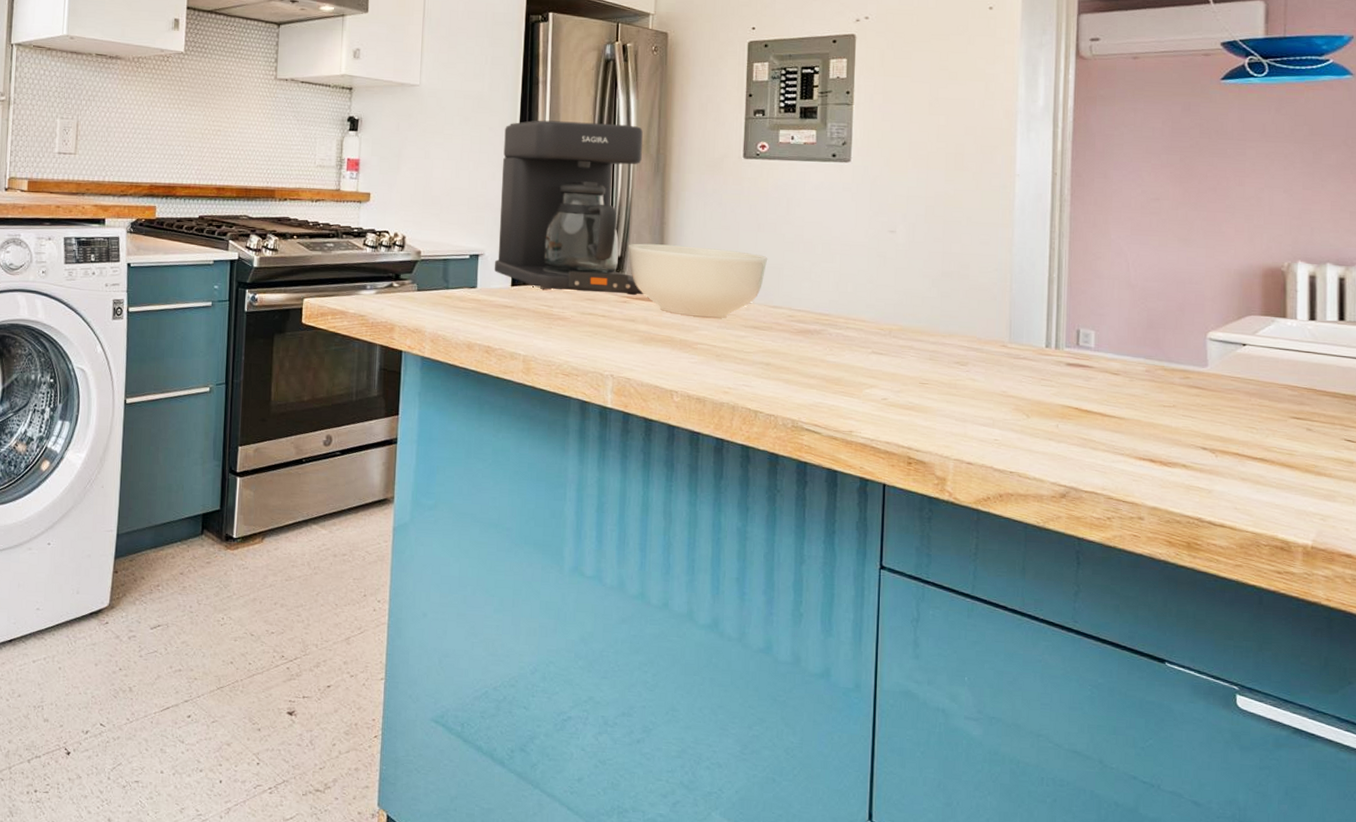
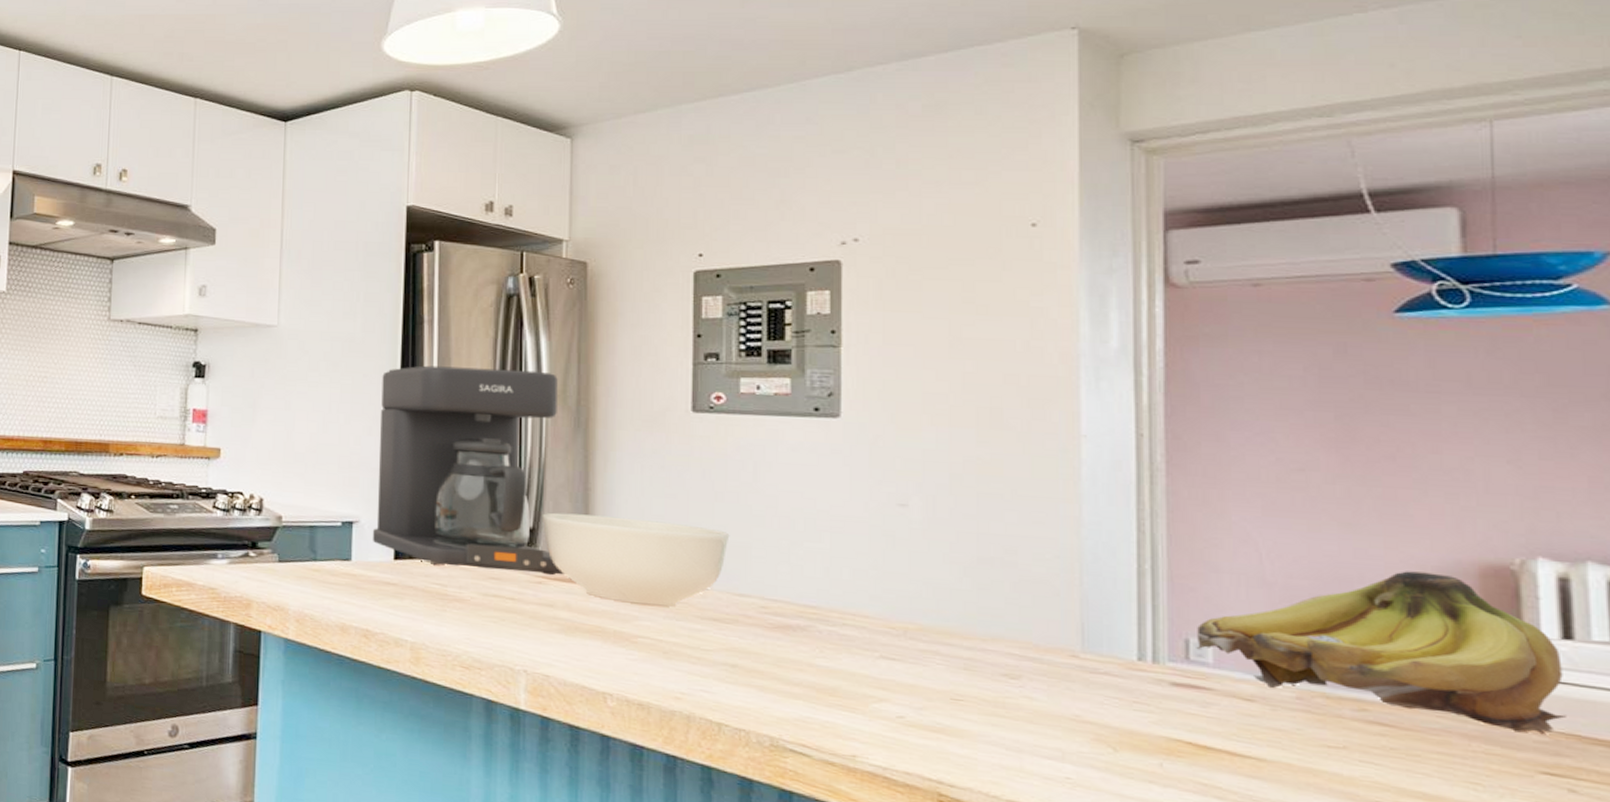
fruit: none [1084,273,1309,389] -> present [1196,571,1566,733]

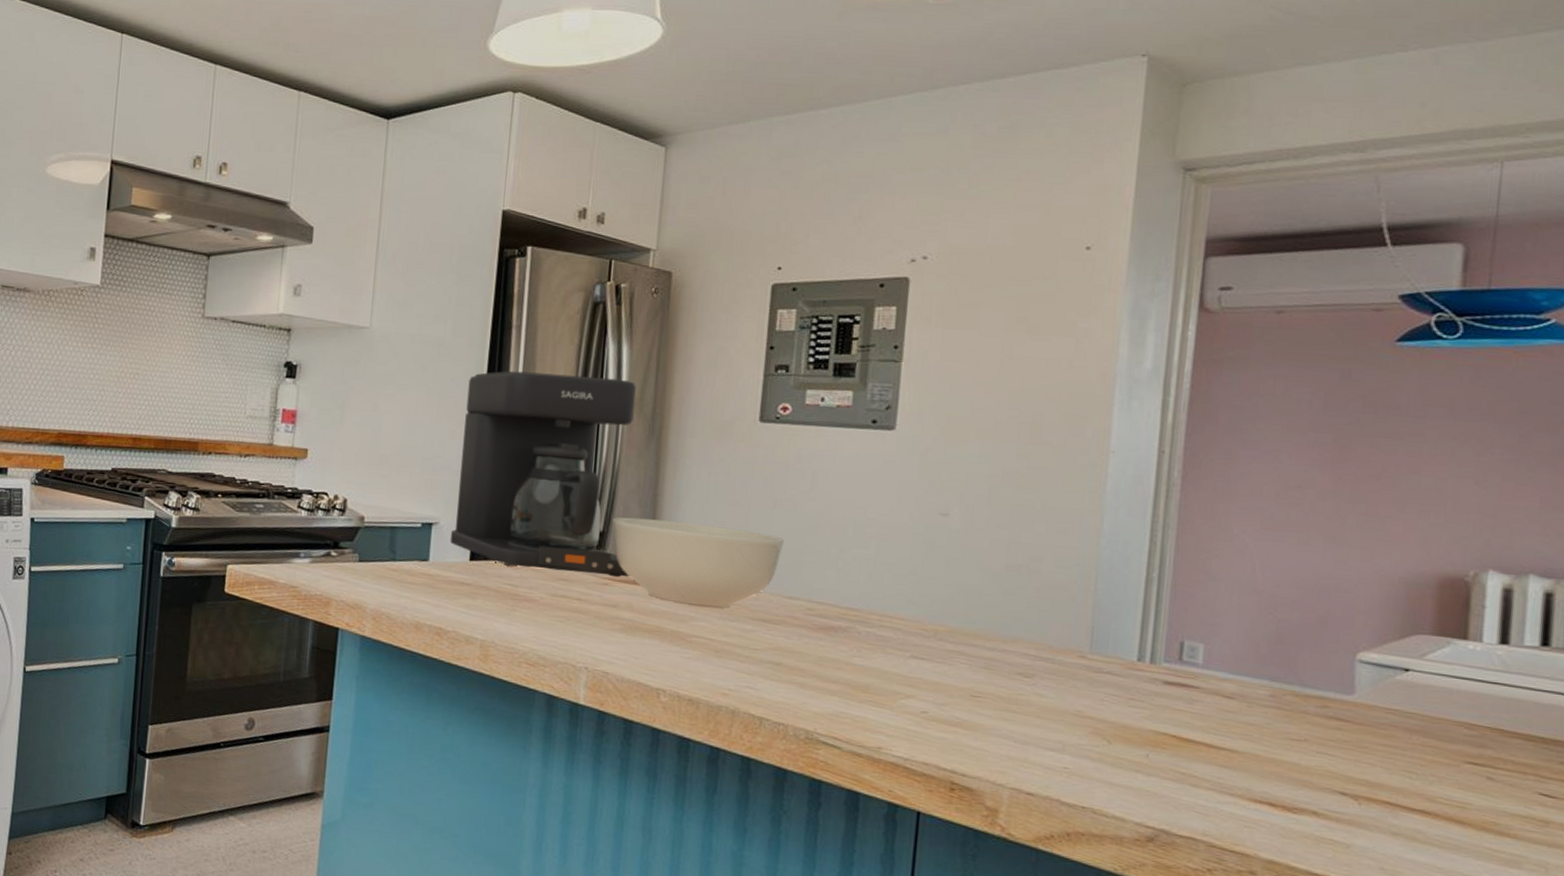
fruit: present [1196,571,1566,733] -> none [1189,581,1497,728]

